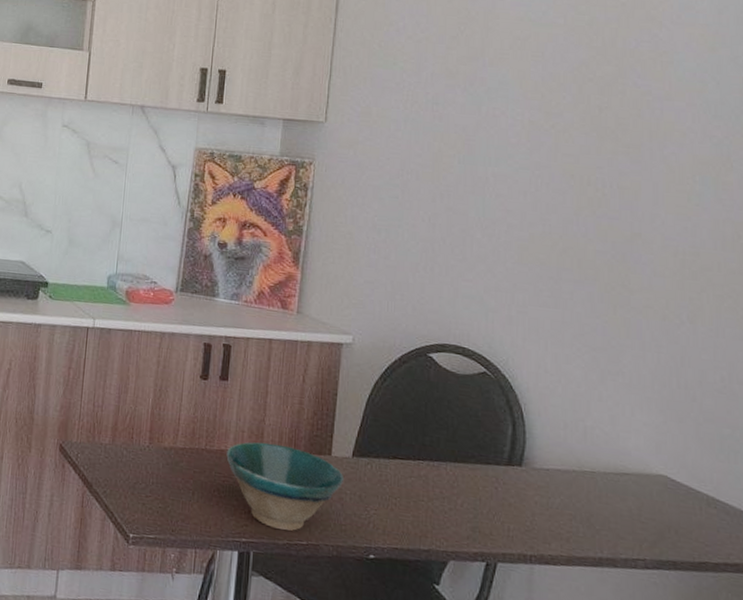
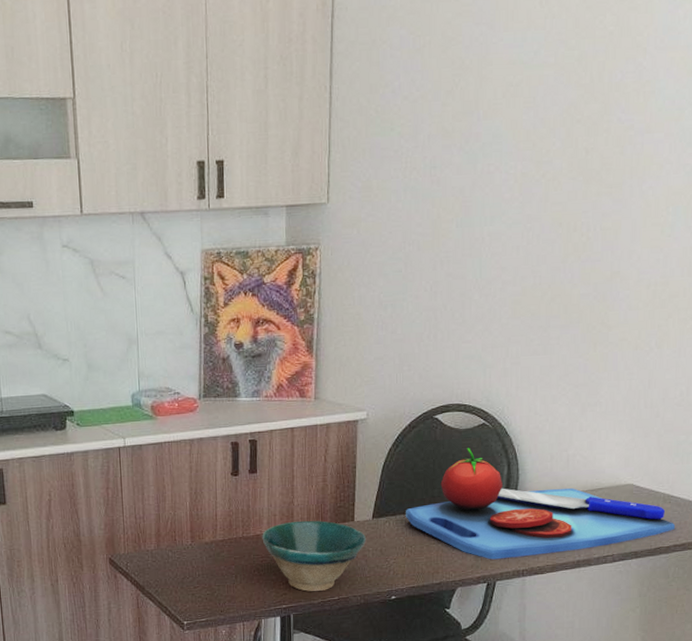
chopping board: none [391,396,725,546] -> present [406,448,676,560]

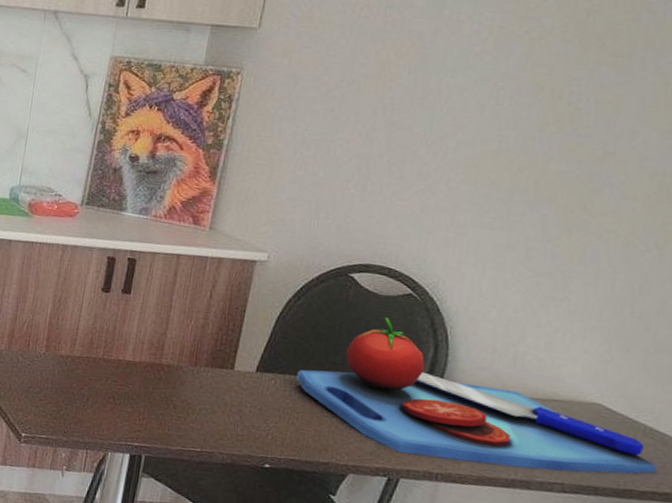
bowl: present [262,520,367,592] -> none [124,353,246,439]

